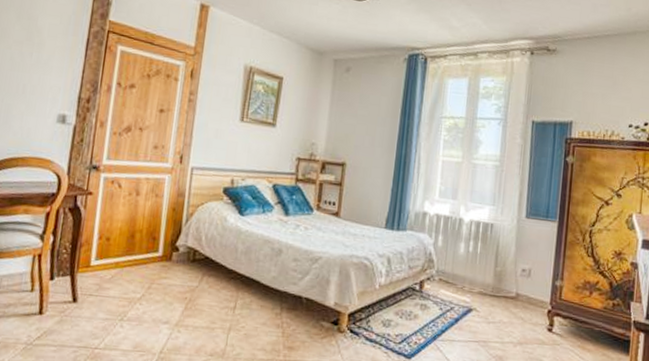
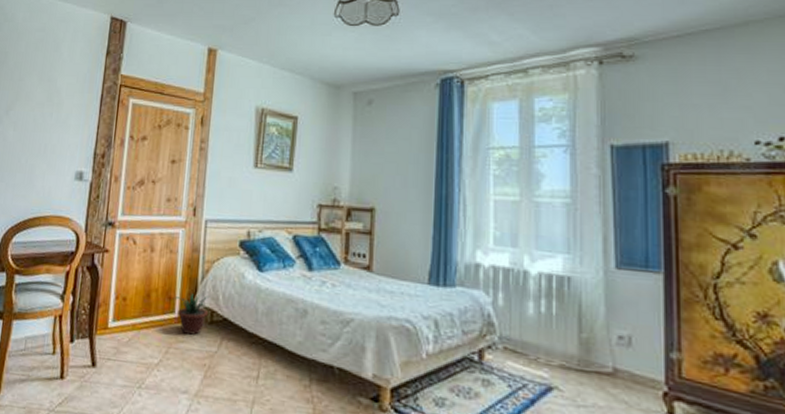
potted plant: none [156,235,194,272] -> present [172,294,210,335]

